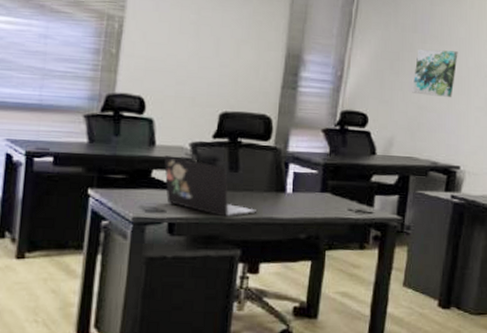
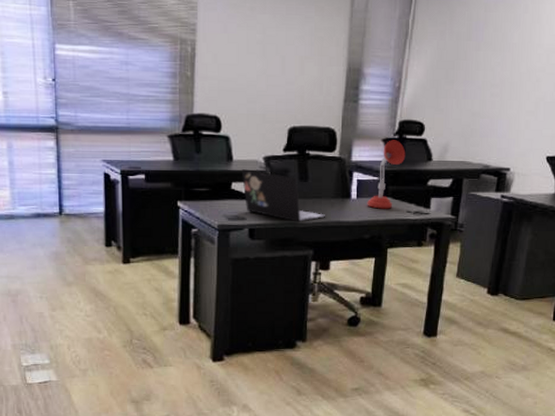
desk lamp: none [303,130,348,206] -> present [367,140,406,209]
wall art: present [412,49,458,98] -> none [466,56,511,104]

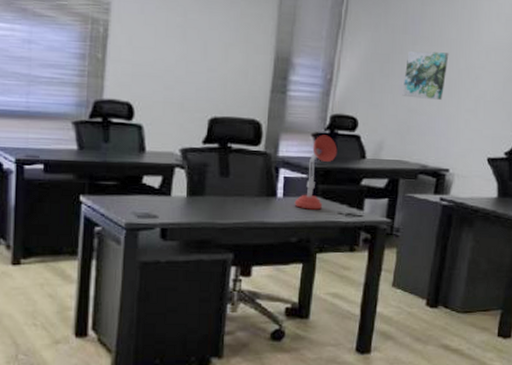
laptop: present [241,169,326,222] -> none [154,162,249,222]
wall art: none [466,56,511,104] -> present [402,51,449,101]

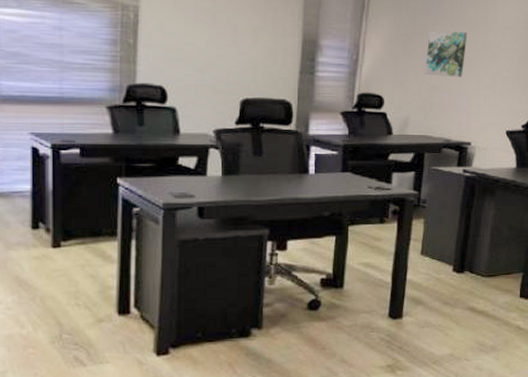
desk lamp: present [294,135,338,210] -> none [326,113,365,185]

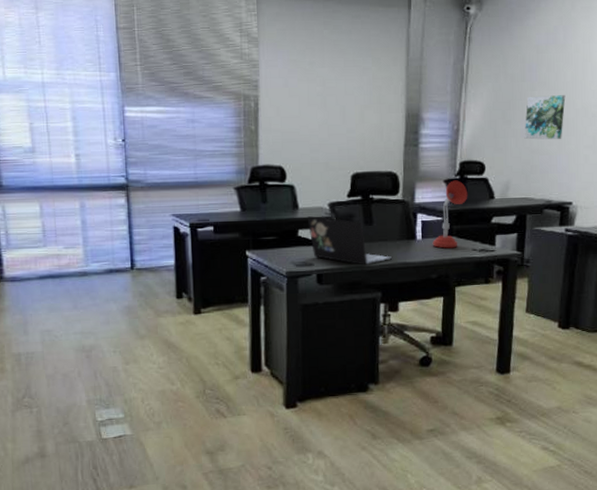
laptop: none [189,143,283,199] -> present [307,216,393,265]
desk lamp: none [326,113,365,185] -> present [432,180,468,249]

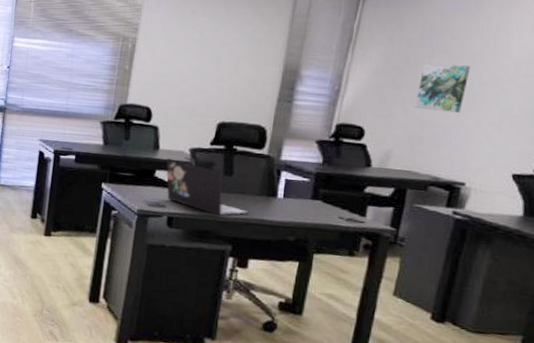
desk lamp: present [432,180,468,249] -> none [294,142,342,213]

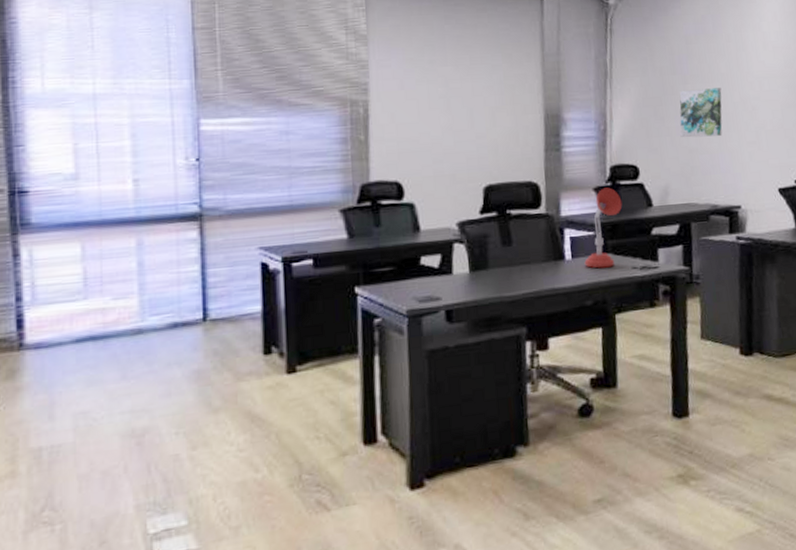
laptop: present [166,158,249,216] -> none [431,239,538,296]
desk lamp: none [294,142,342,213] -> present [584,187,623,269]

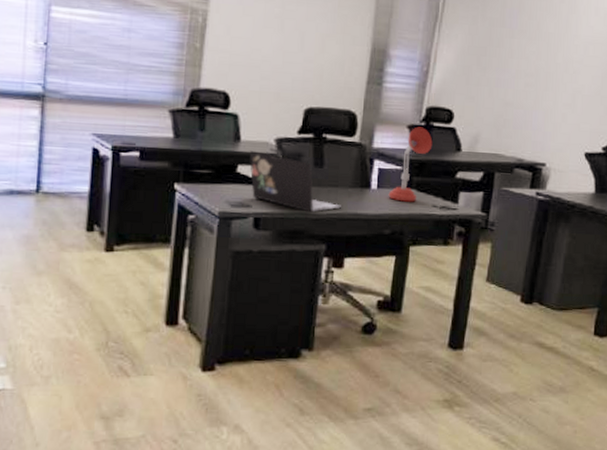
laptop: none [431,239,538,296] -> present [249,151,342,213]
wall art: present [679,88,723,138] -> none [499,44,547,95]

